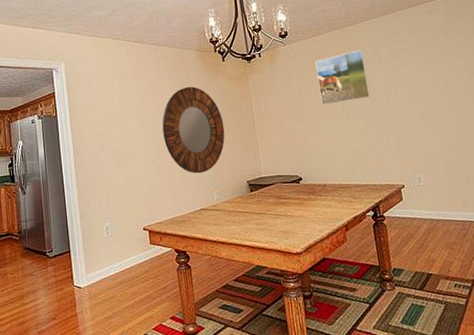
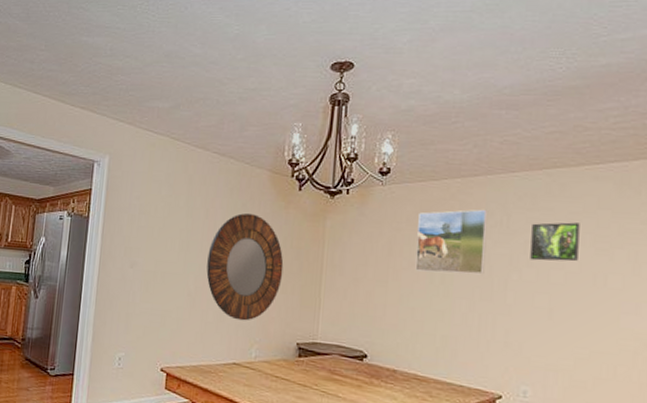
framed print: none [395,46,432,80] -> present [530,222,580,262]

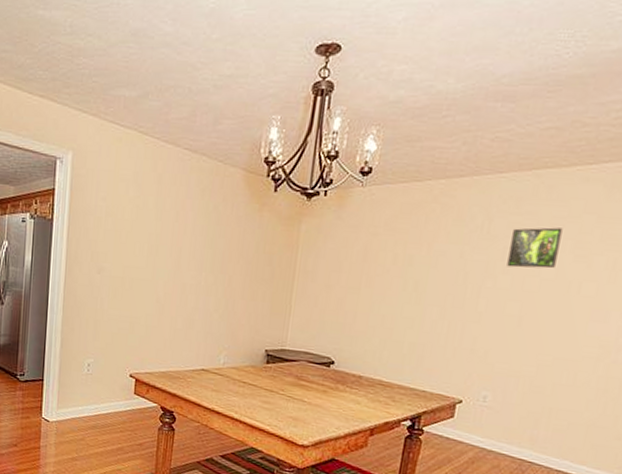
home mirror: present [206,213,284,321] -> none [176,216,256,328]
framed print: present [415,209,487,275] -> none [389,213,469,282]

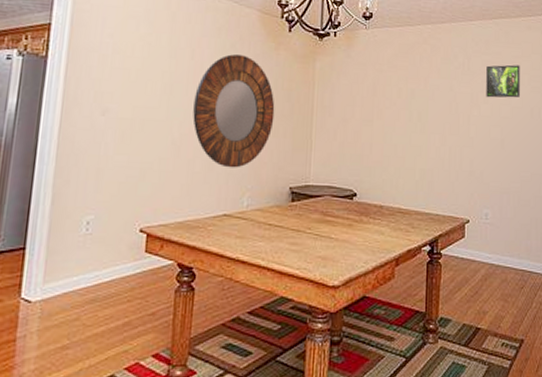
home mirror: none [176,216,256,328] -> present [192,54,275,168]

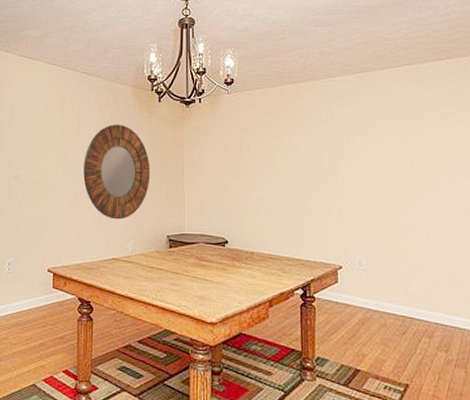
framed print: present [486,64,520,98] -> none [351,116,390,149]

